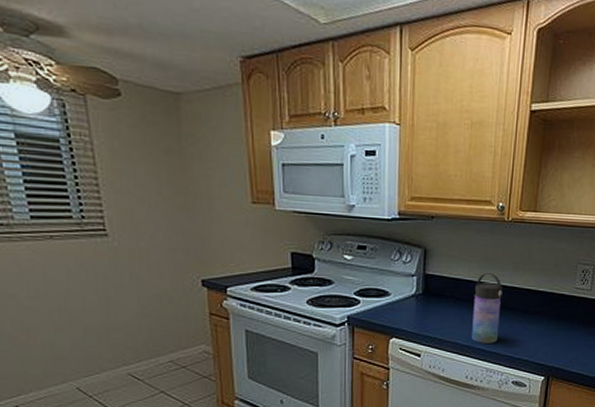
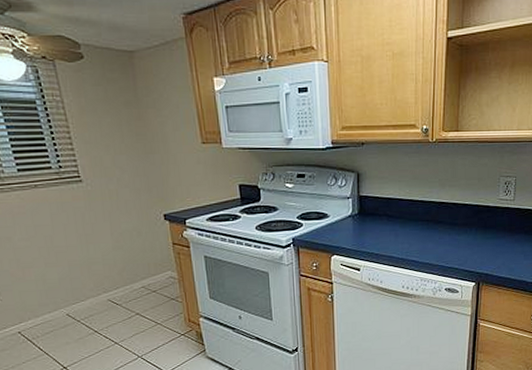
water bottle: present [472,272,503,343] -> none [405,190,431,255]

